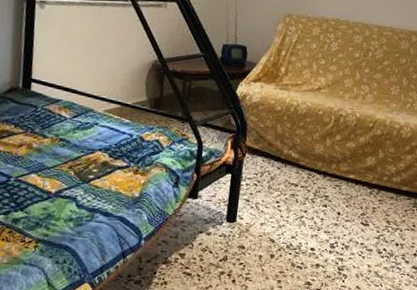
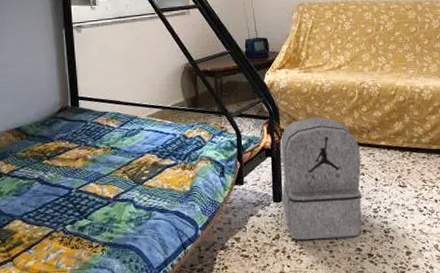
backpack: none [235,138,327,270] -> present [281,117,362,240]

